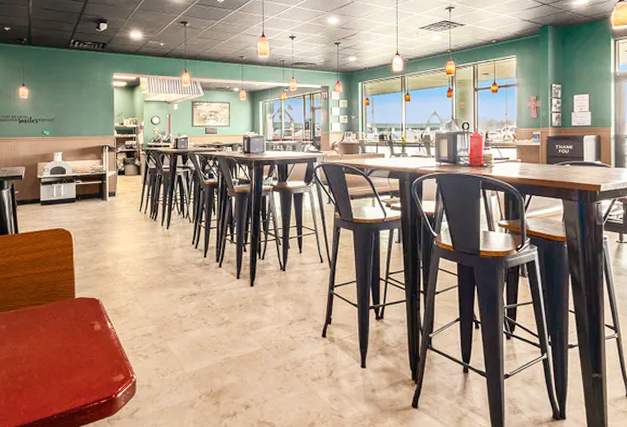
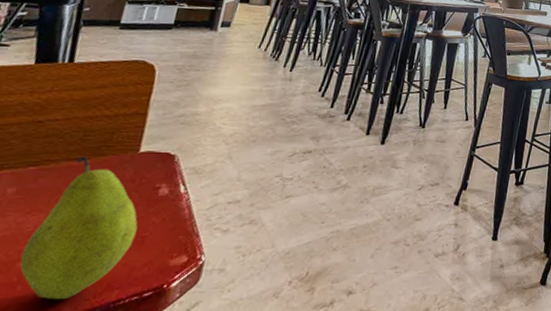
fruit: none [20,302,86,403] -> present [19,156,138,300]

